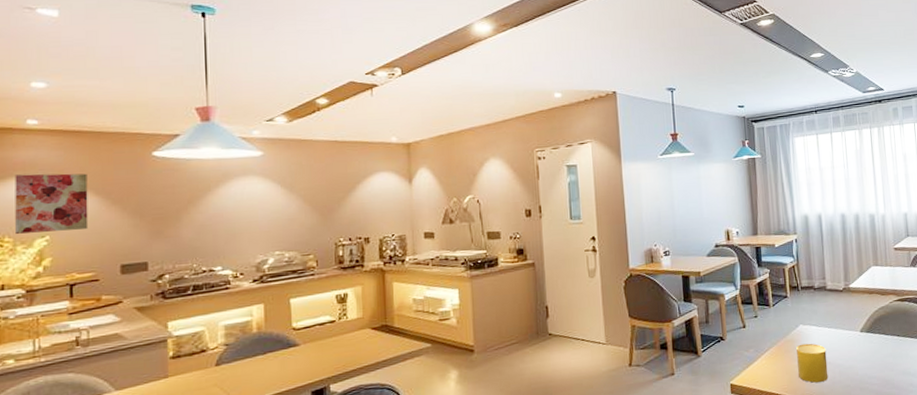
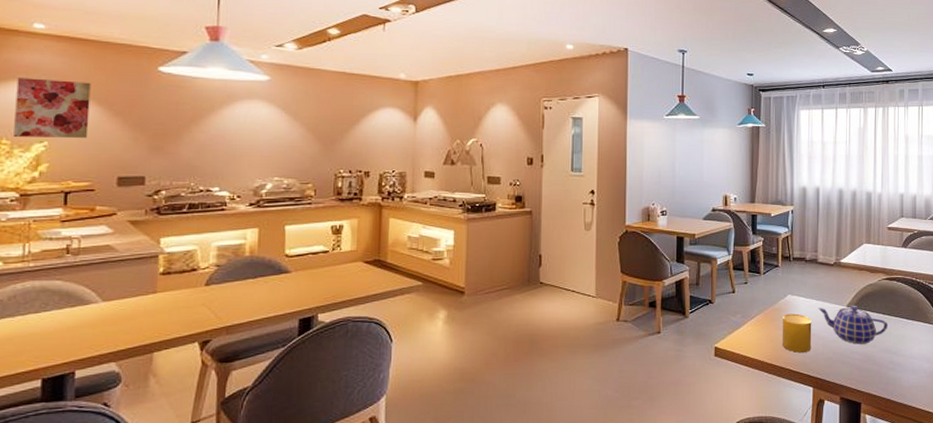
teapot: none [831,330,904,369] -> present [817,306,888,344]

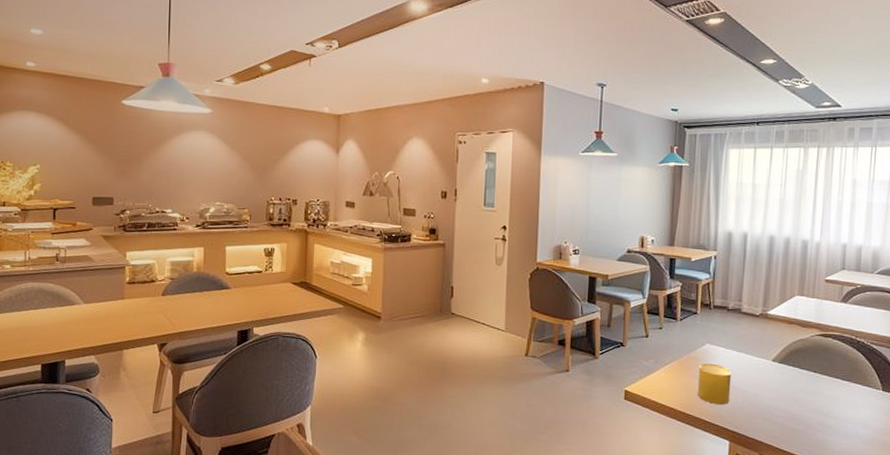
wall art: present [14,77,91,138] -> none [15,109,70,162]
teapot: present [817,306,888,344] -> none [739,360,819,402]

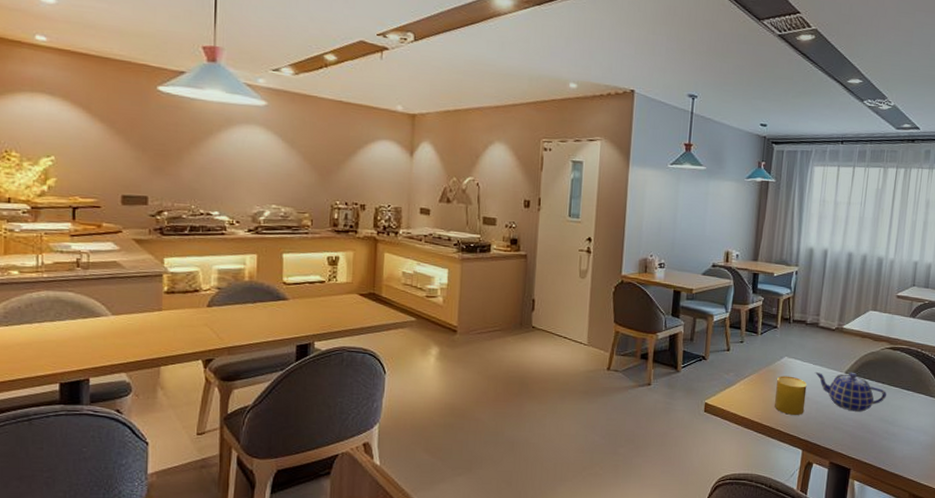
teapot: none [739,360,819,402] -> present [814,372,887,412]

